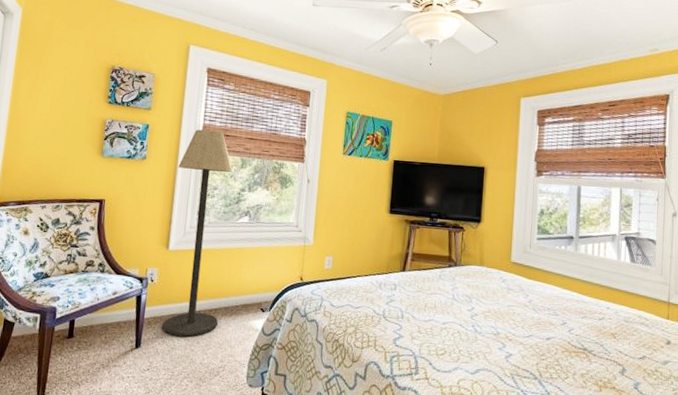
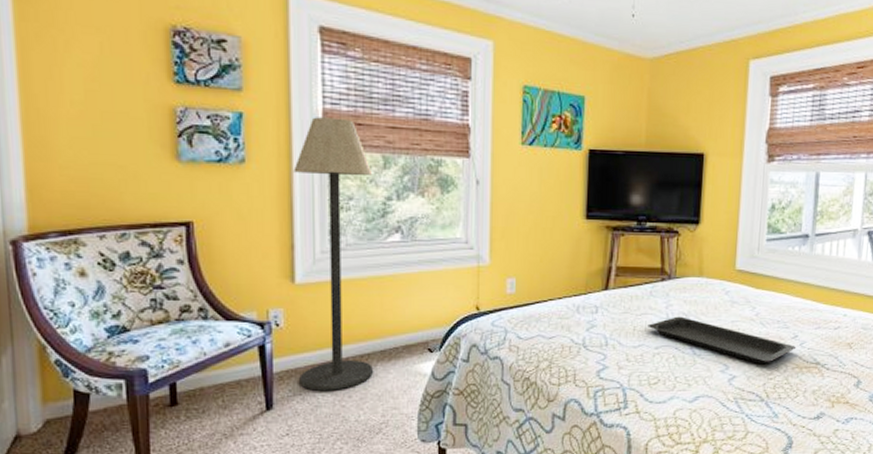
serving tray: none [437,298,566,345] -> present [648,316,797,363]

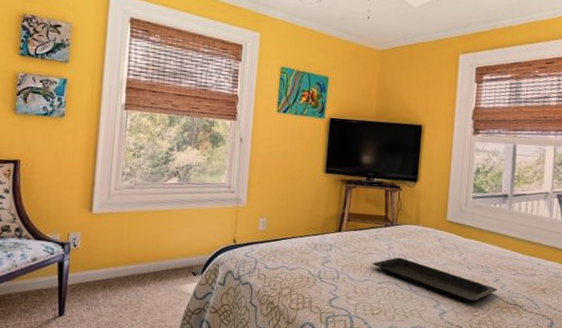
floor lamp: present [293,117,373,391] -> none [87,84,161,303]

